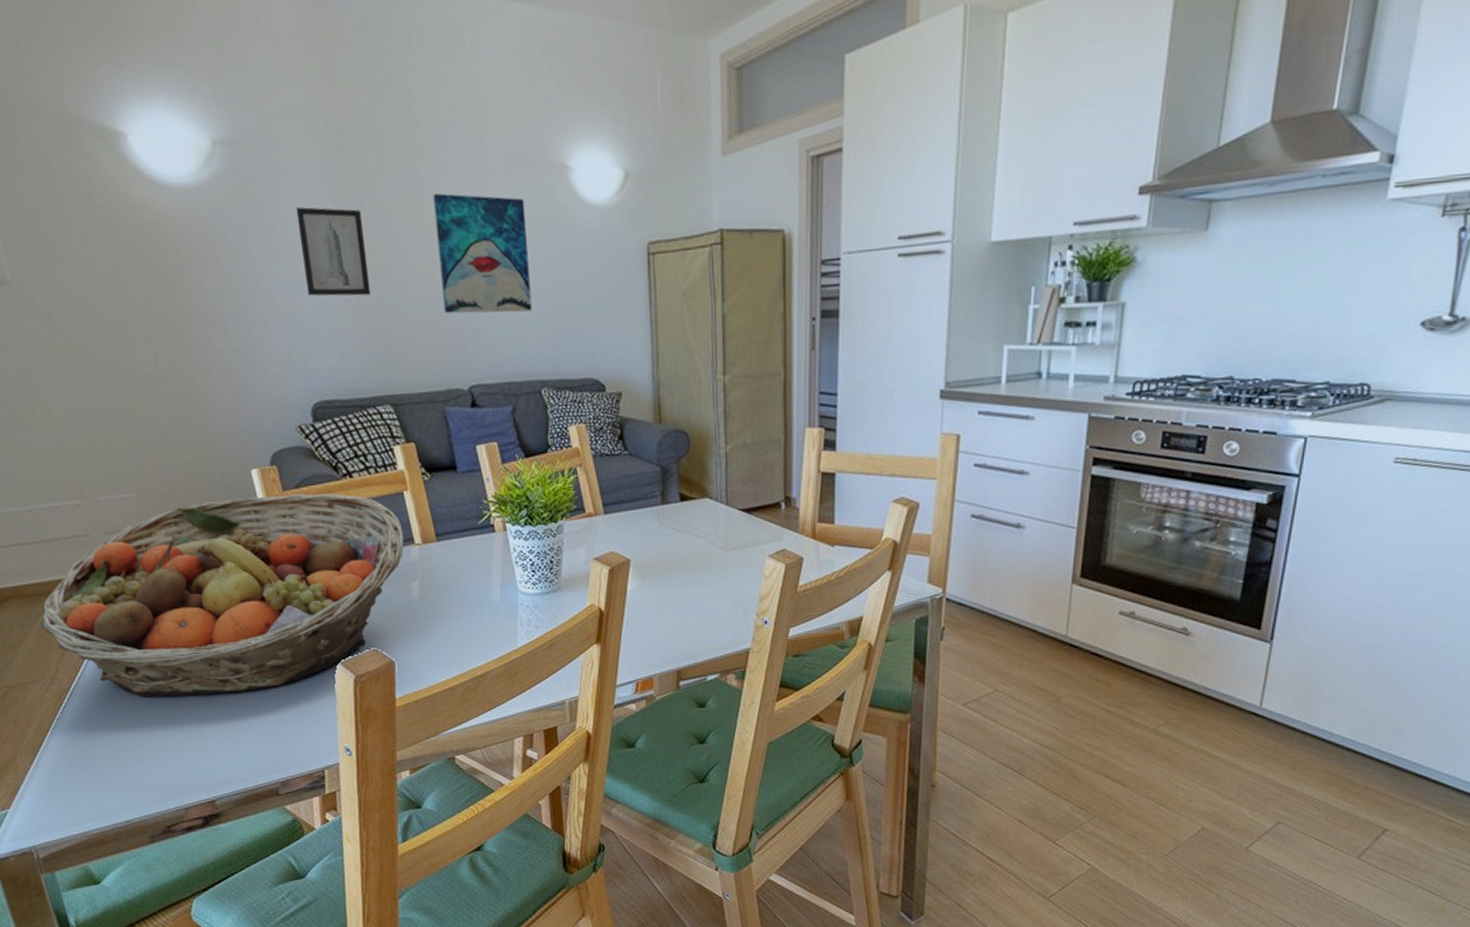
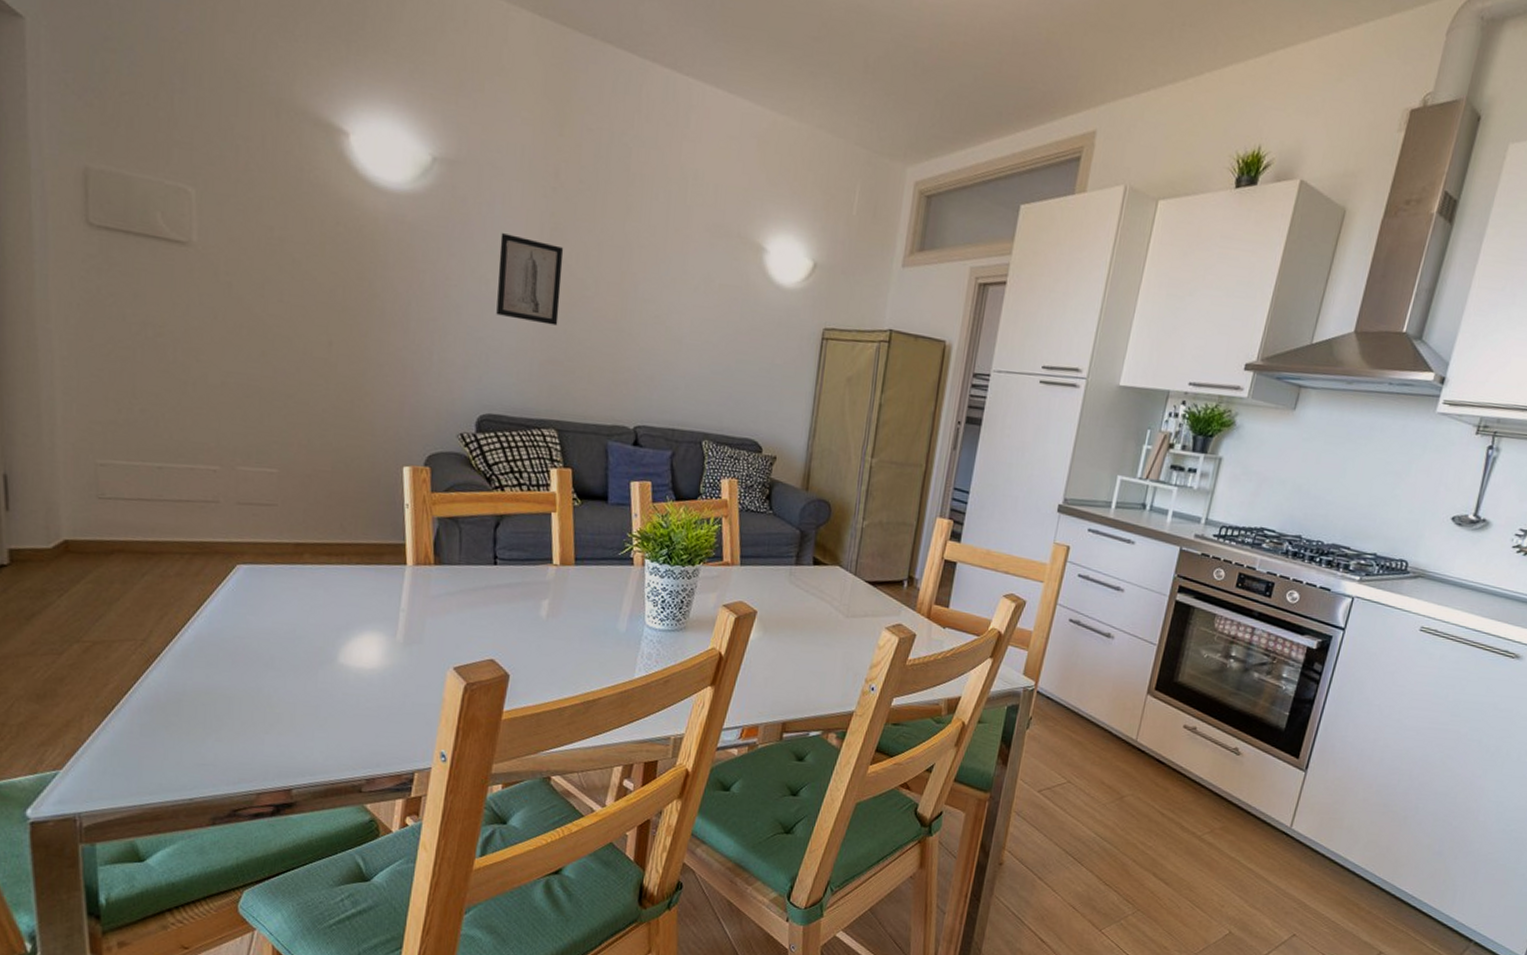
fruit basket: present [41,493,405,697] -> none [145,490,544,683]
wall art: present [433,193,532,314] -> none [625,246,719,369]

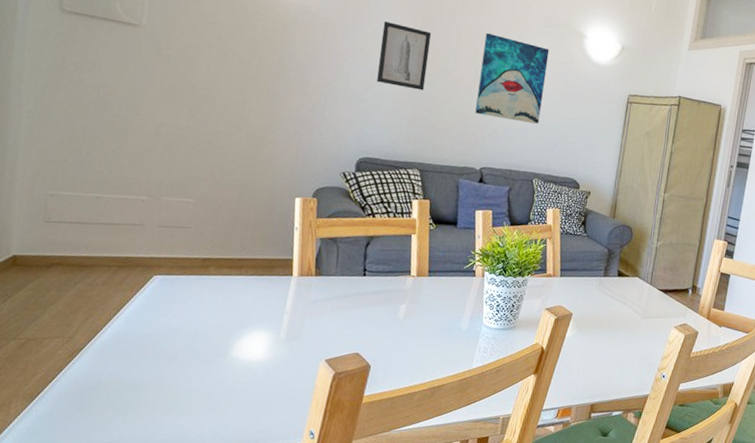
wall art: none [625,246,719,369] -> present [475,32,550,124]

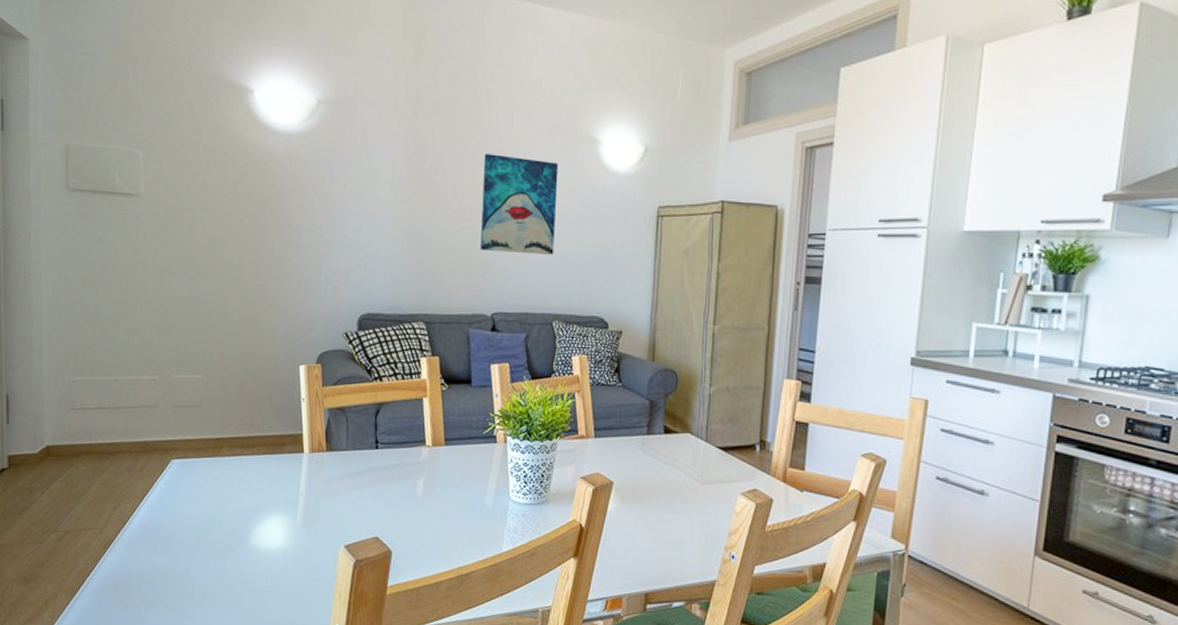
wall art: present [377,21,432,91] -> none [371,156,425,230]

